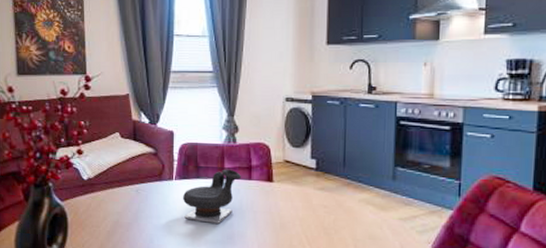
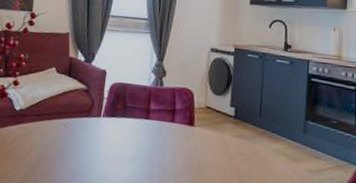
teapot: present [182,169,242,224] -> none [107,110,166,163]

